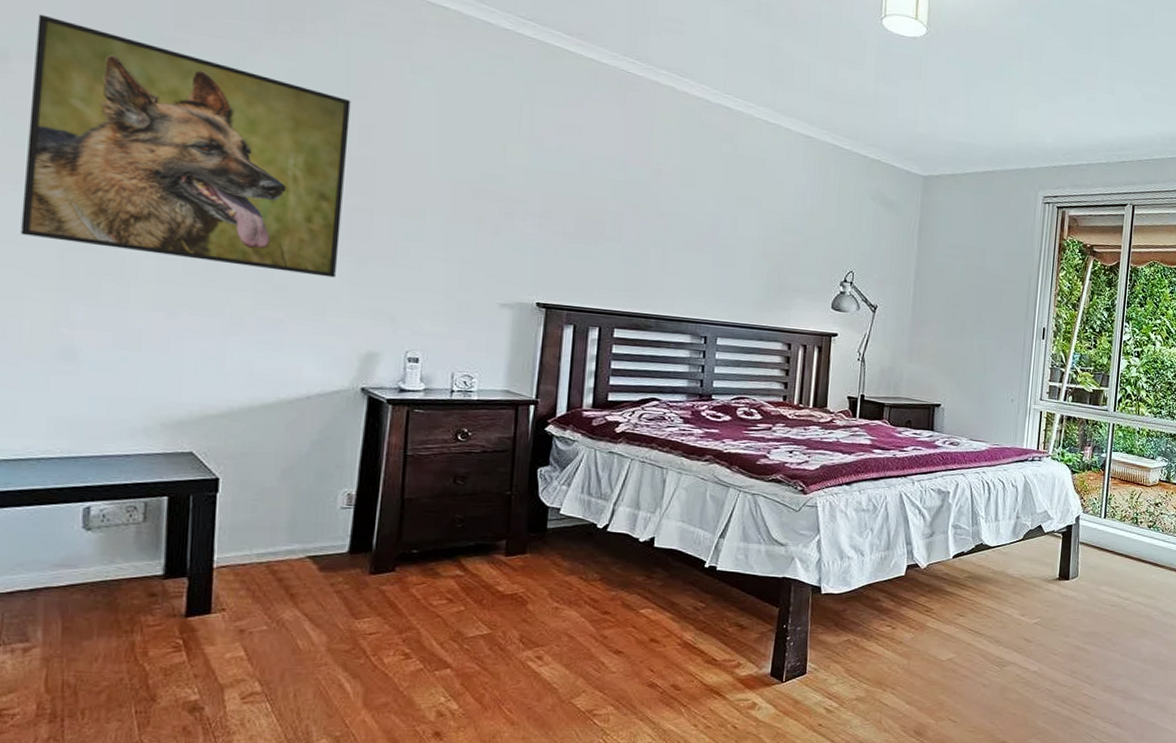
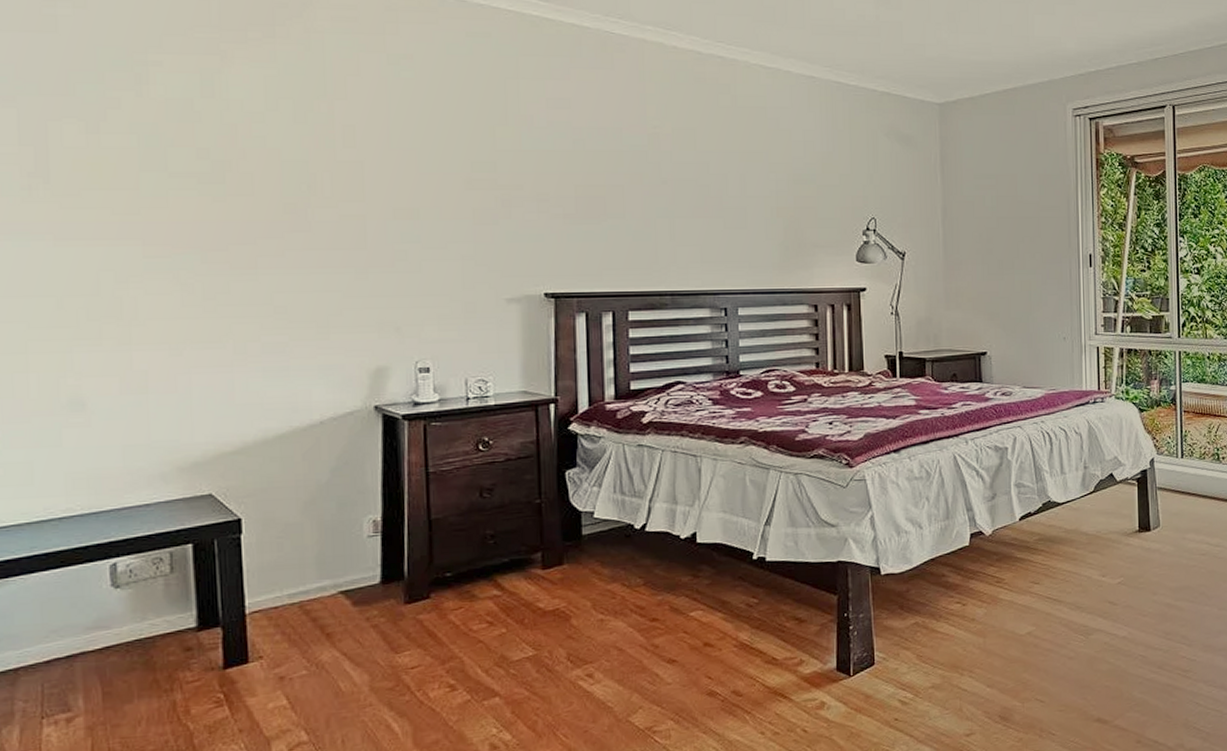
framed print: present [20,14,351,278] -> none [10,54,336,293]

